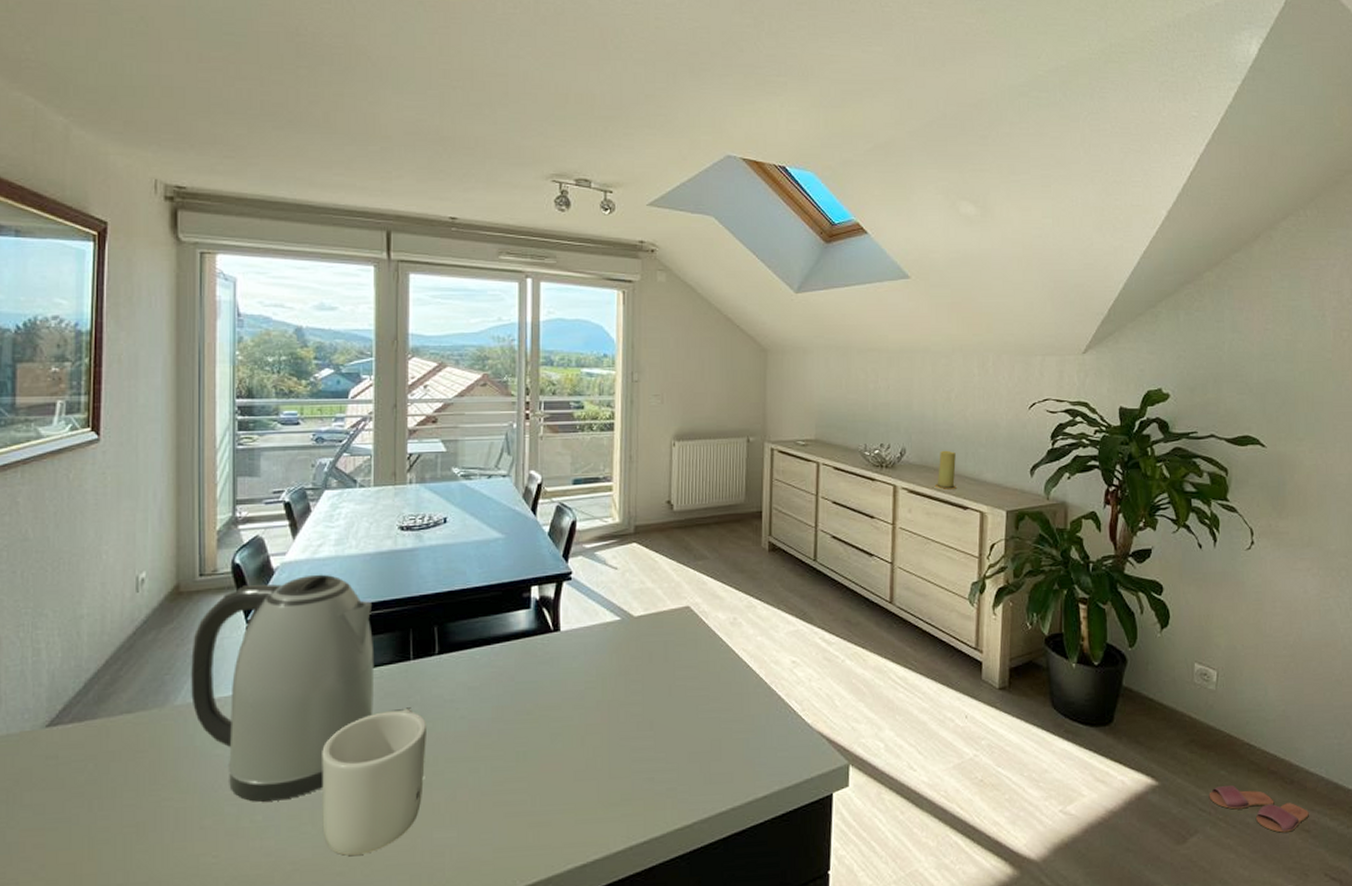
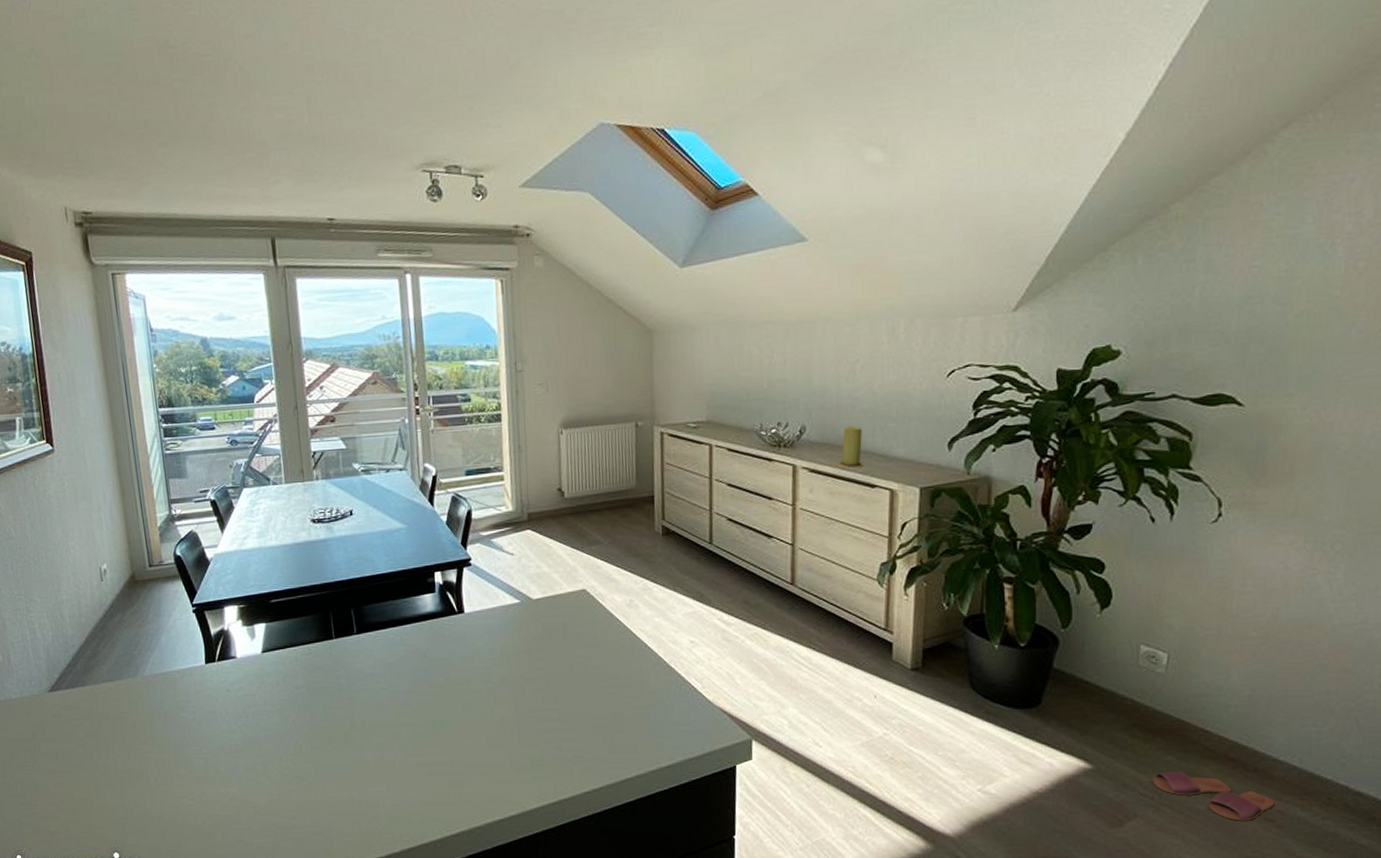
kettle: present [191,574,375,802] -> none [151,563,306,756]
mug: present [322,709,426,857] -> none [266,681,355,804]

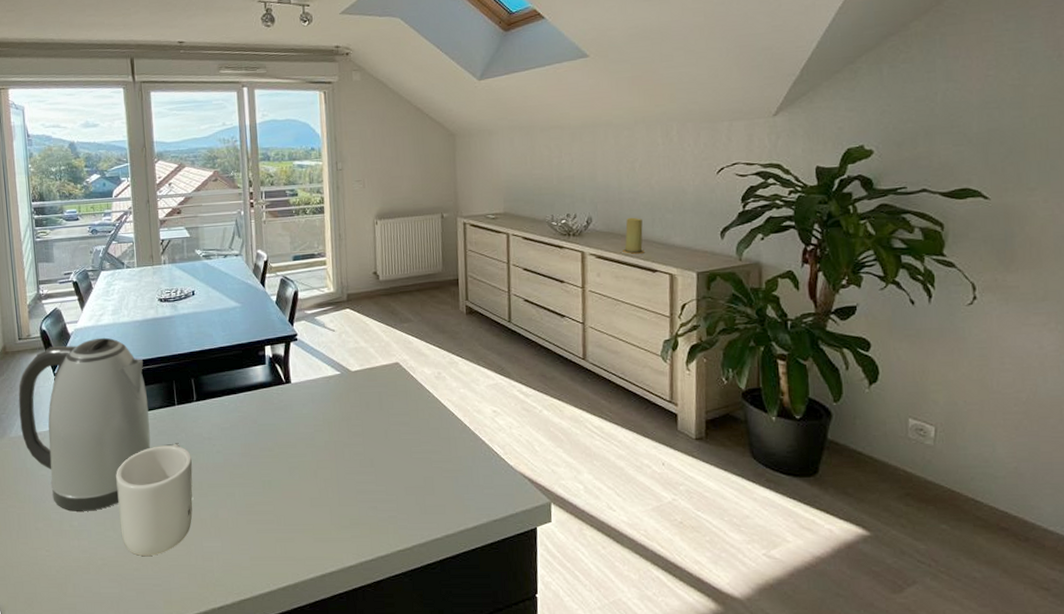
kettle: none [151,563,306,756] -> present [18,337,151,511]
mug: none [266,681,355,804] -> present [116,444,193,557]
slippers: present [1152,770,1275,821] -> none [928,539,1048,589]

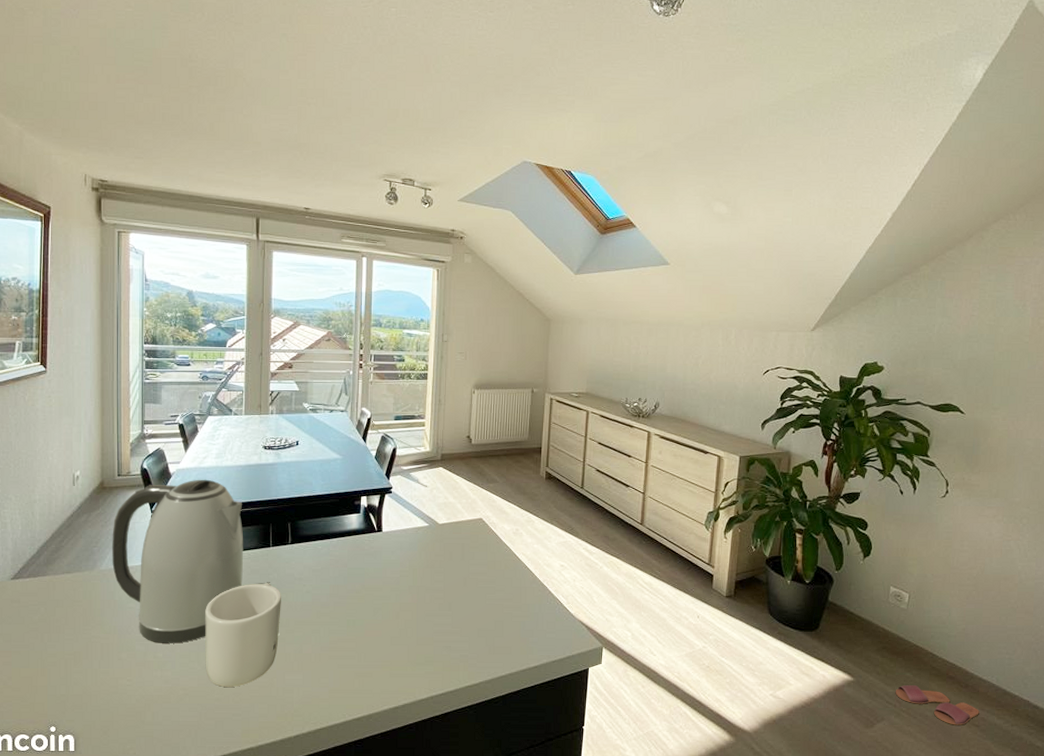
candle: present [623,217,644,254] -> none [682,405,700,437]
slippers: none [928,539,1048,589] -> present [895,684,979,725]

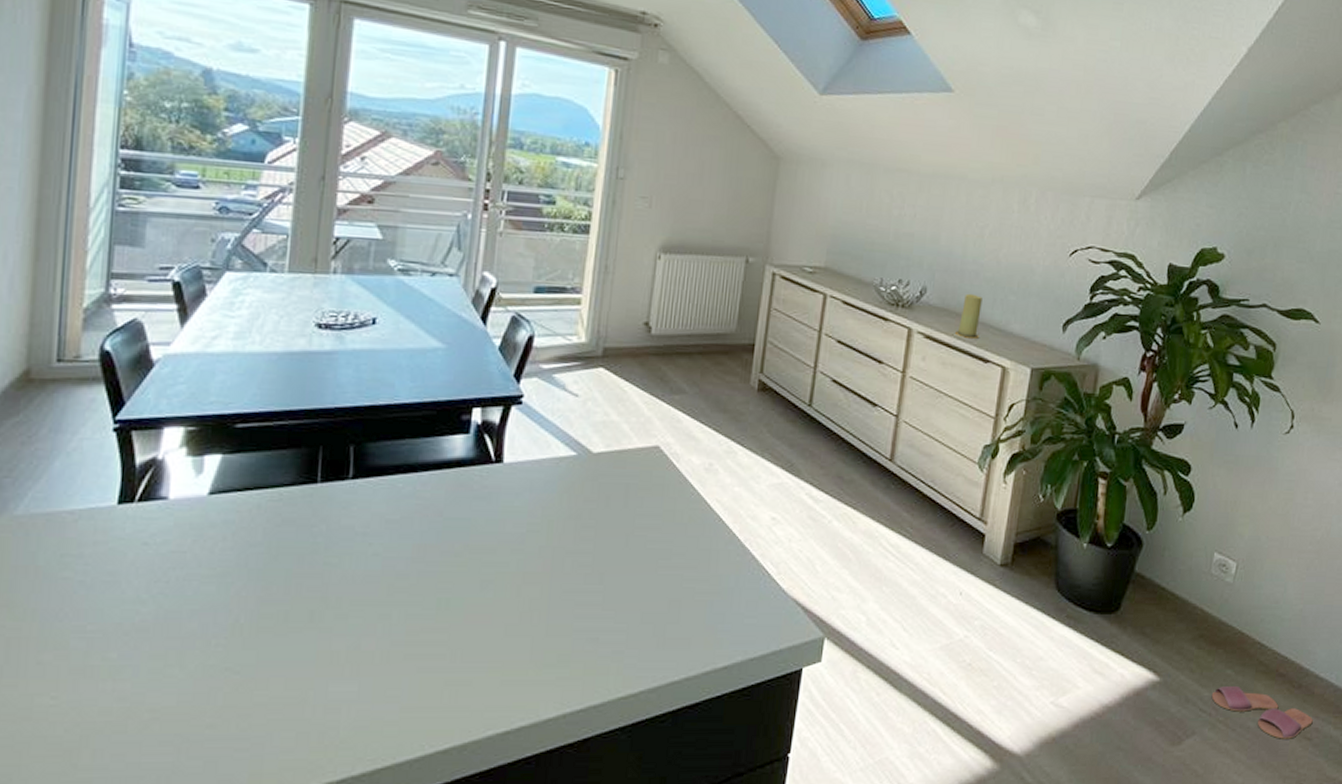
kettle: present [112,479,244,643] -> none [36,371,276,637]
mug: present [205,583,281,688] -> none [192,540,331,707]
candle: none [682,405,700,437] -> present [955,293,982,339]

